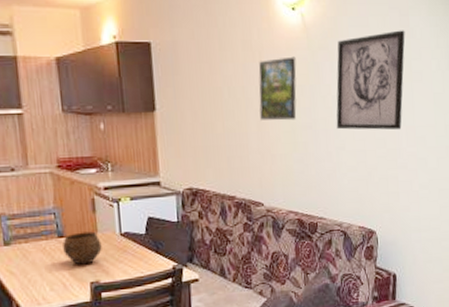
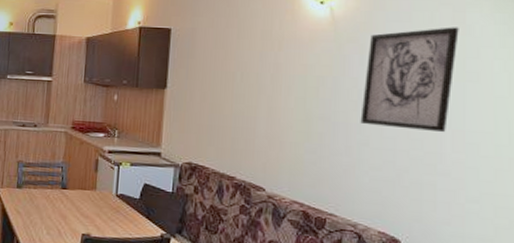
bowl: present [63,231,102,265] -> none [64,187,98,217]
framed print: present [258,56,297,121] -> none [272,47,319,110]

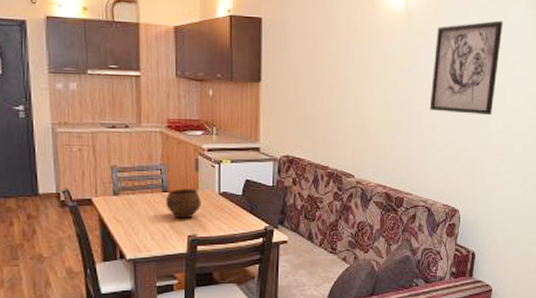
bowl: none [64,187,98,217] -> present [166,188,201,219]

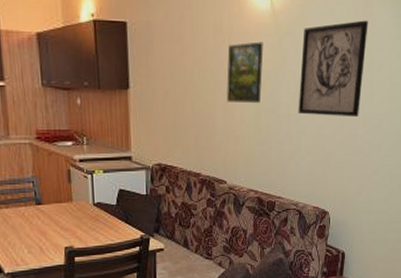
bowl: present [166,188,201,219] -> none [40,200,76,231]
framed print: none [358,39,396,99] -> present [227,41,264,104]

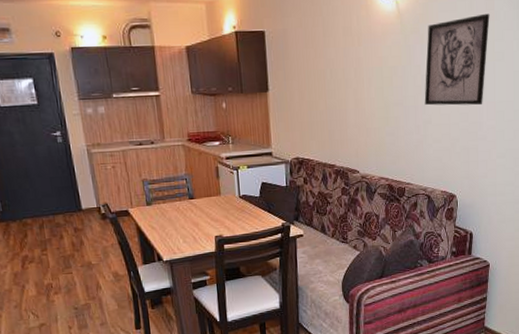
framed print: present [227,41,264,104] -> none [357,40,391,98]

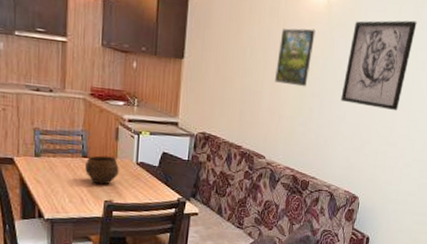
bowl: none [193,194,225,222] -> present [85,155,119,185]
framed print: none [357,40,391,98] -> present [275,28,316,87]

